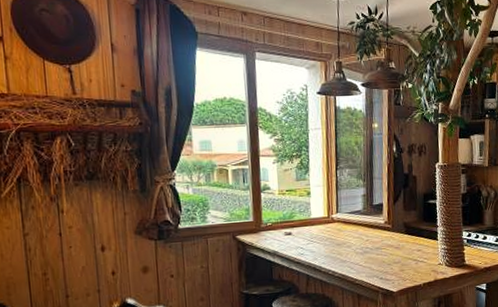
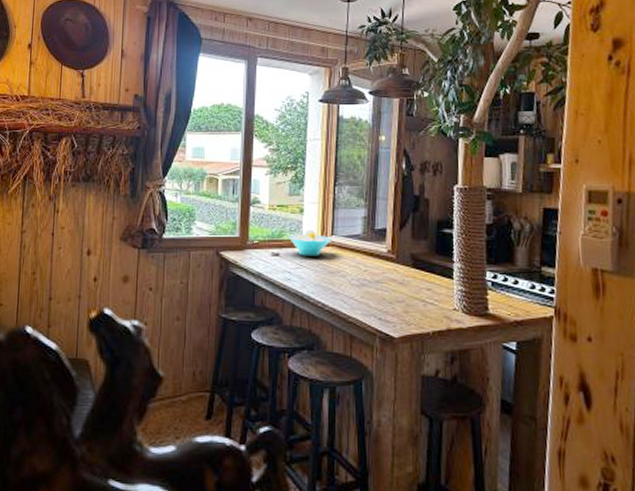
fruit bowl: none [299,209,337,233] -> present [289,229,332,256]

